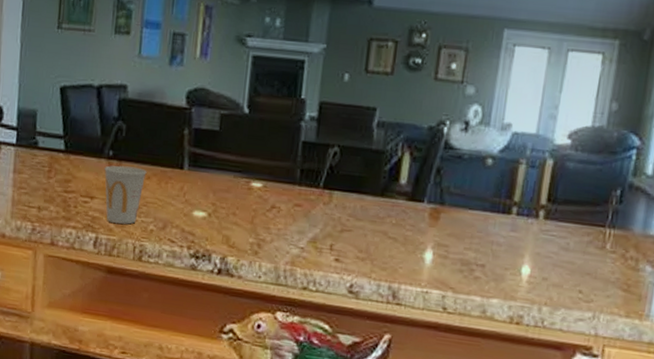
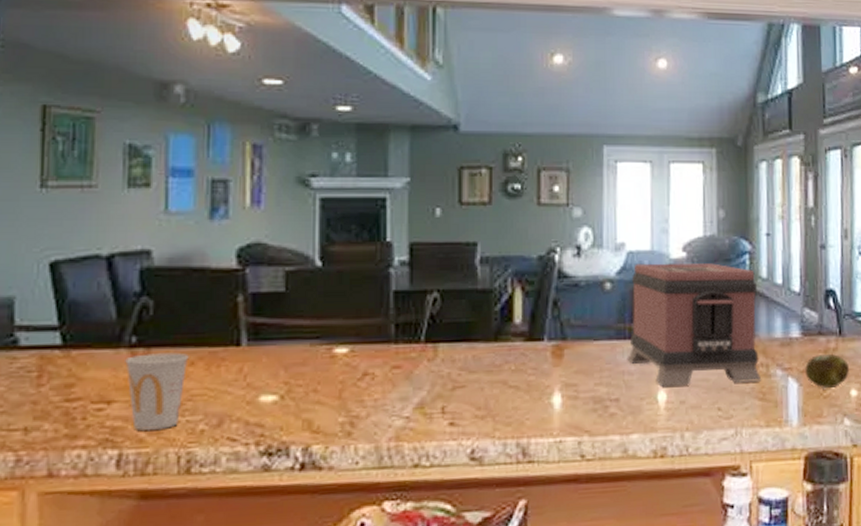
toaster: none [498,144,641,274] -> present [628,263,762,387]

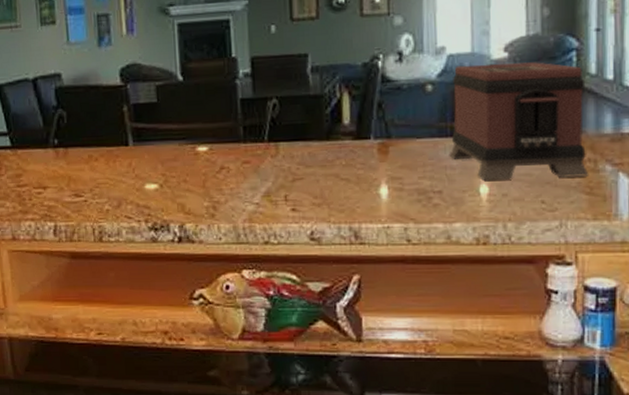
cup: present [125,352,189,431] -> none [52,151,94,210]

